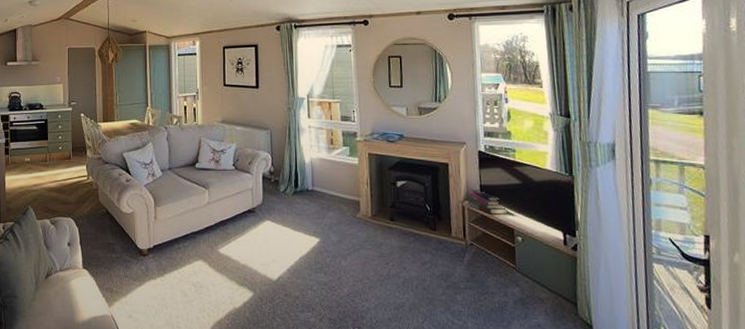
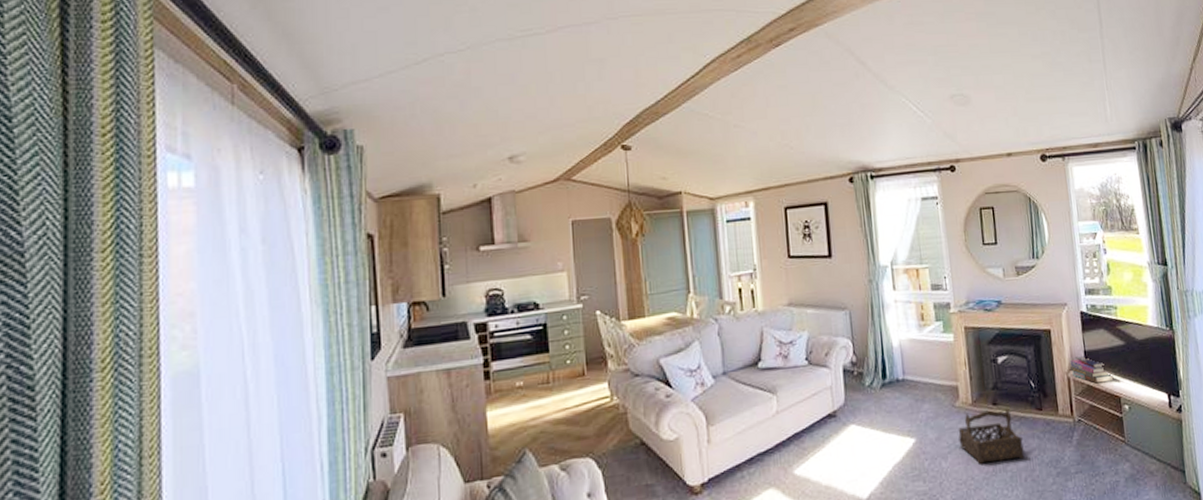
decorative basket: none [357,224,417,269] -> present [958,408,1025,464]

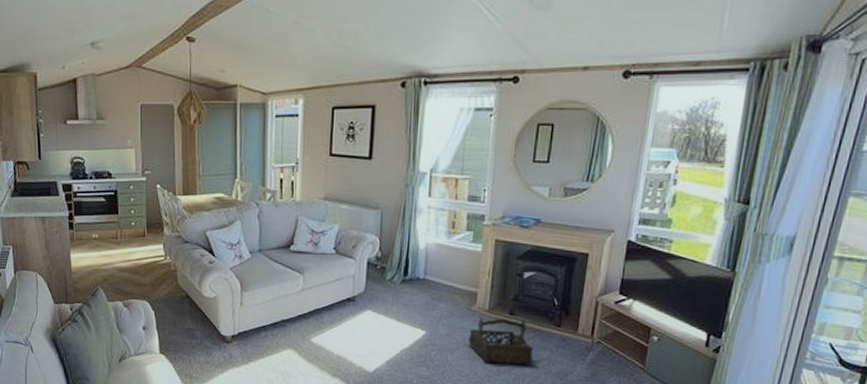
books: present [1070,356,1114,384] -> none [602,283,649,312]

